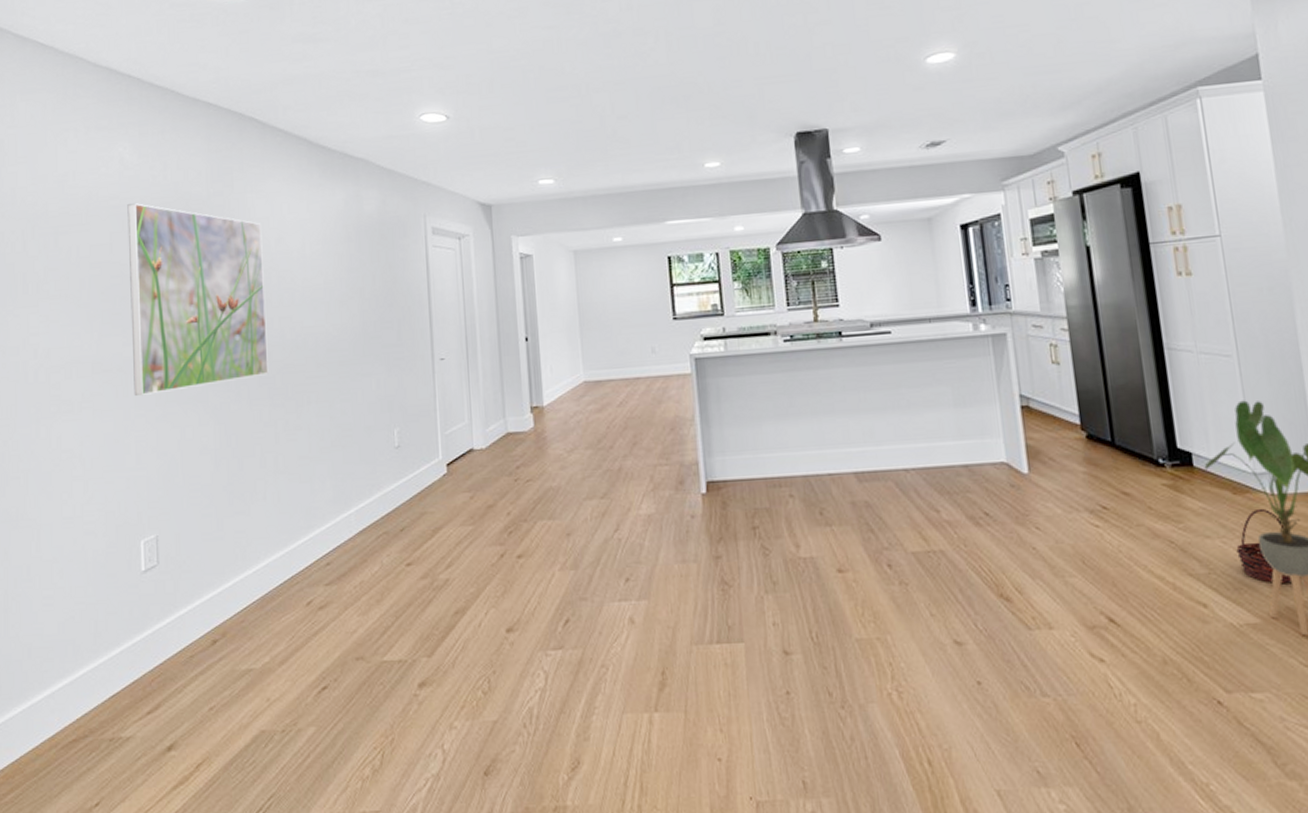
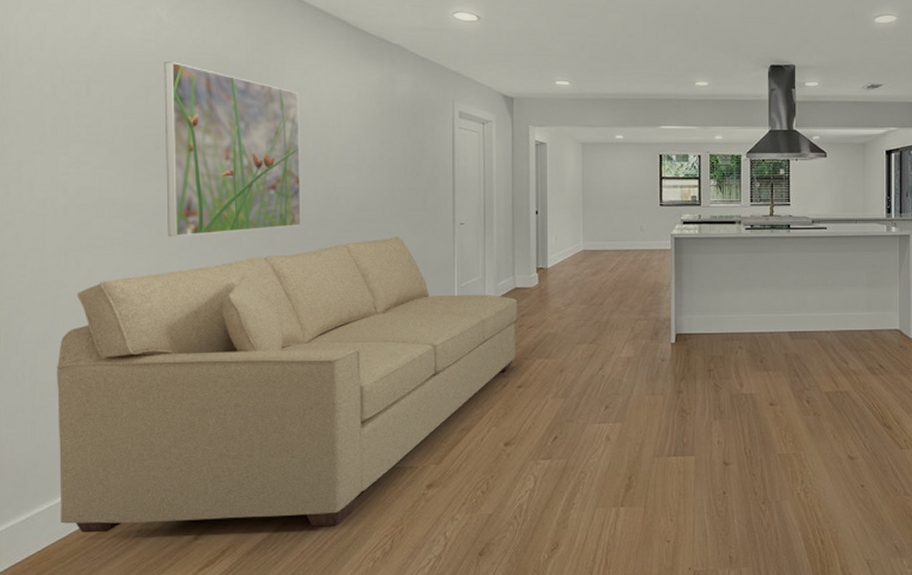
sofa: none [28,379,513,742] -> present [56,236,518,533]

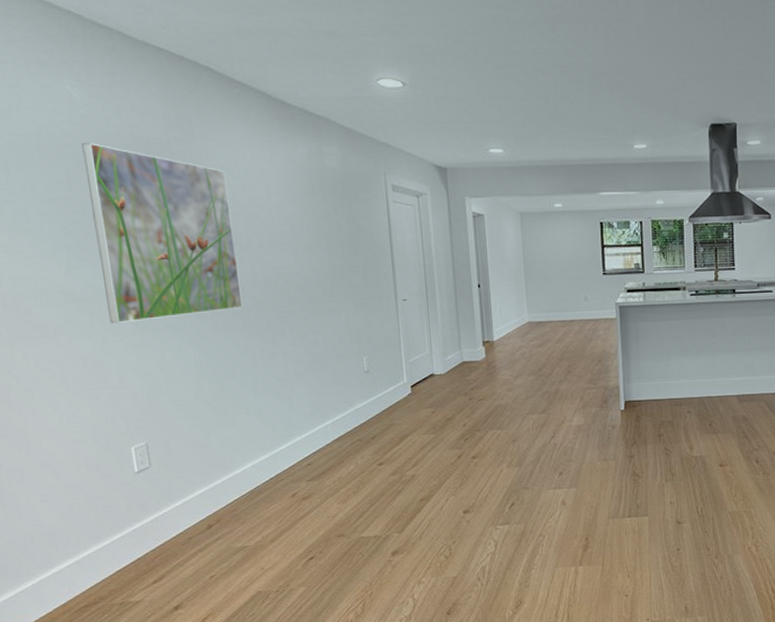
sofa: present [56,236,518,533] -> none [18,314,468,608]

